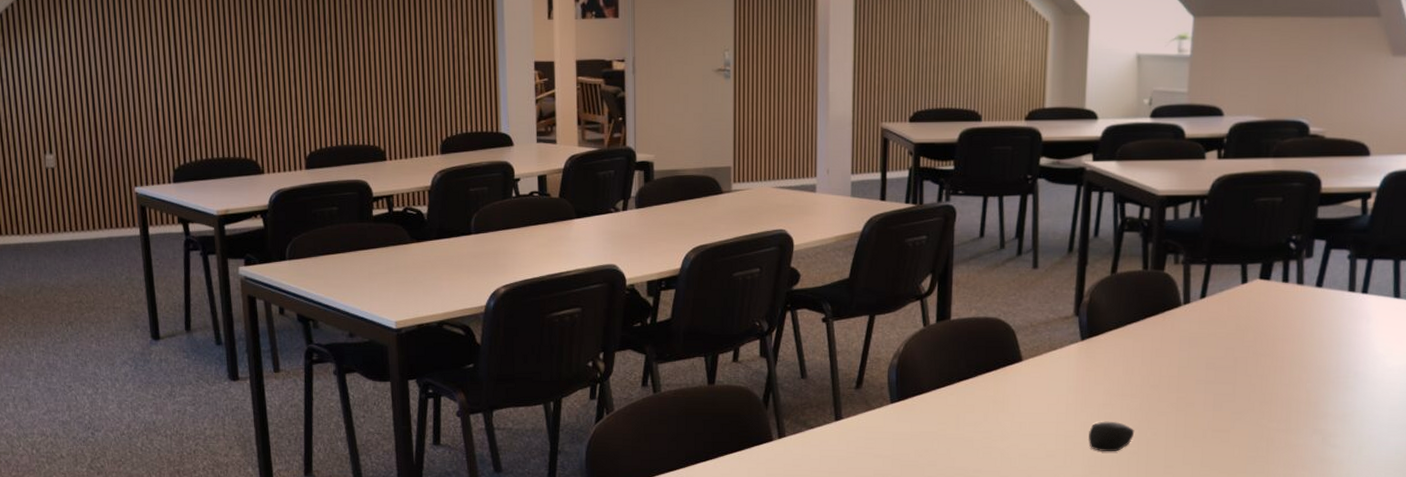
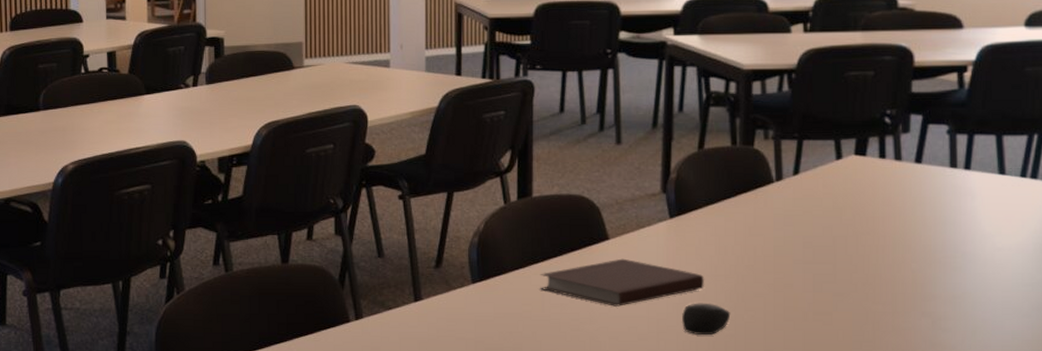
notebook: none [955,379,1112,425] -> present [540,258,705,307]

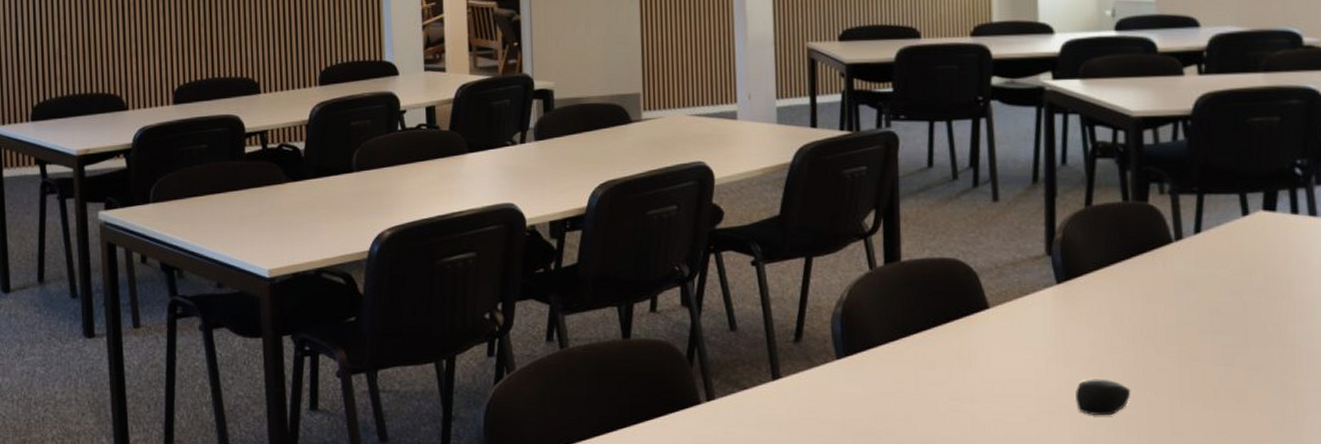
notebook: present [540,258,705,307] -> none [912,329,1100,384]

